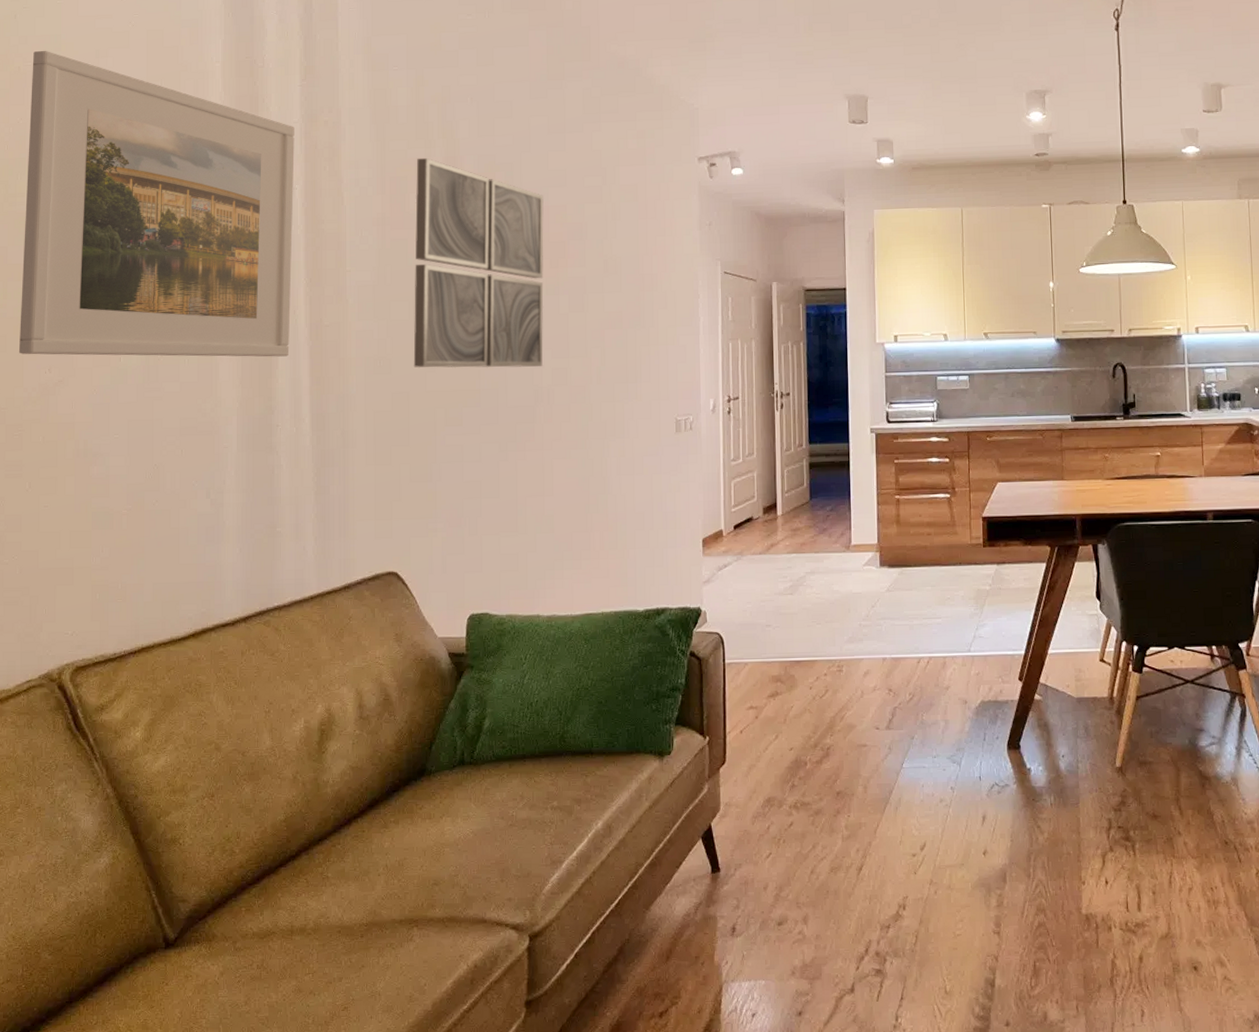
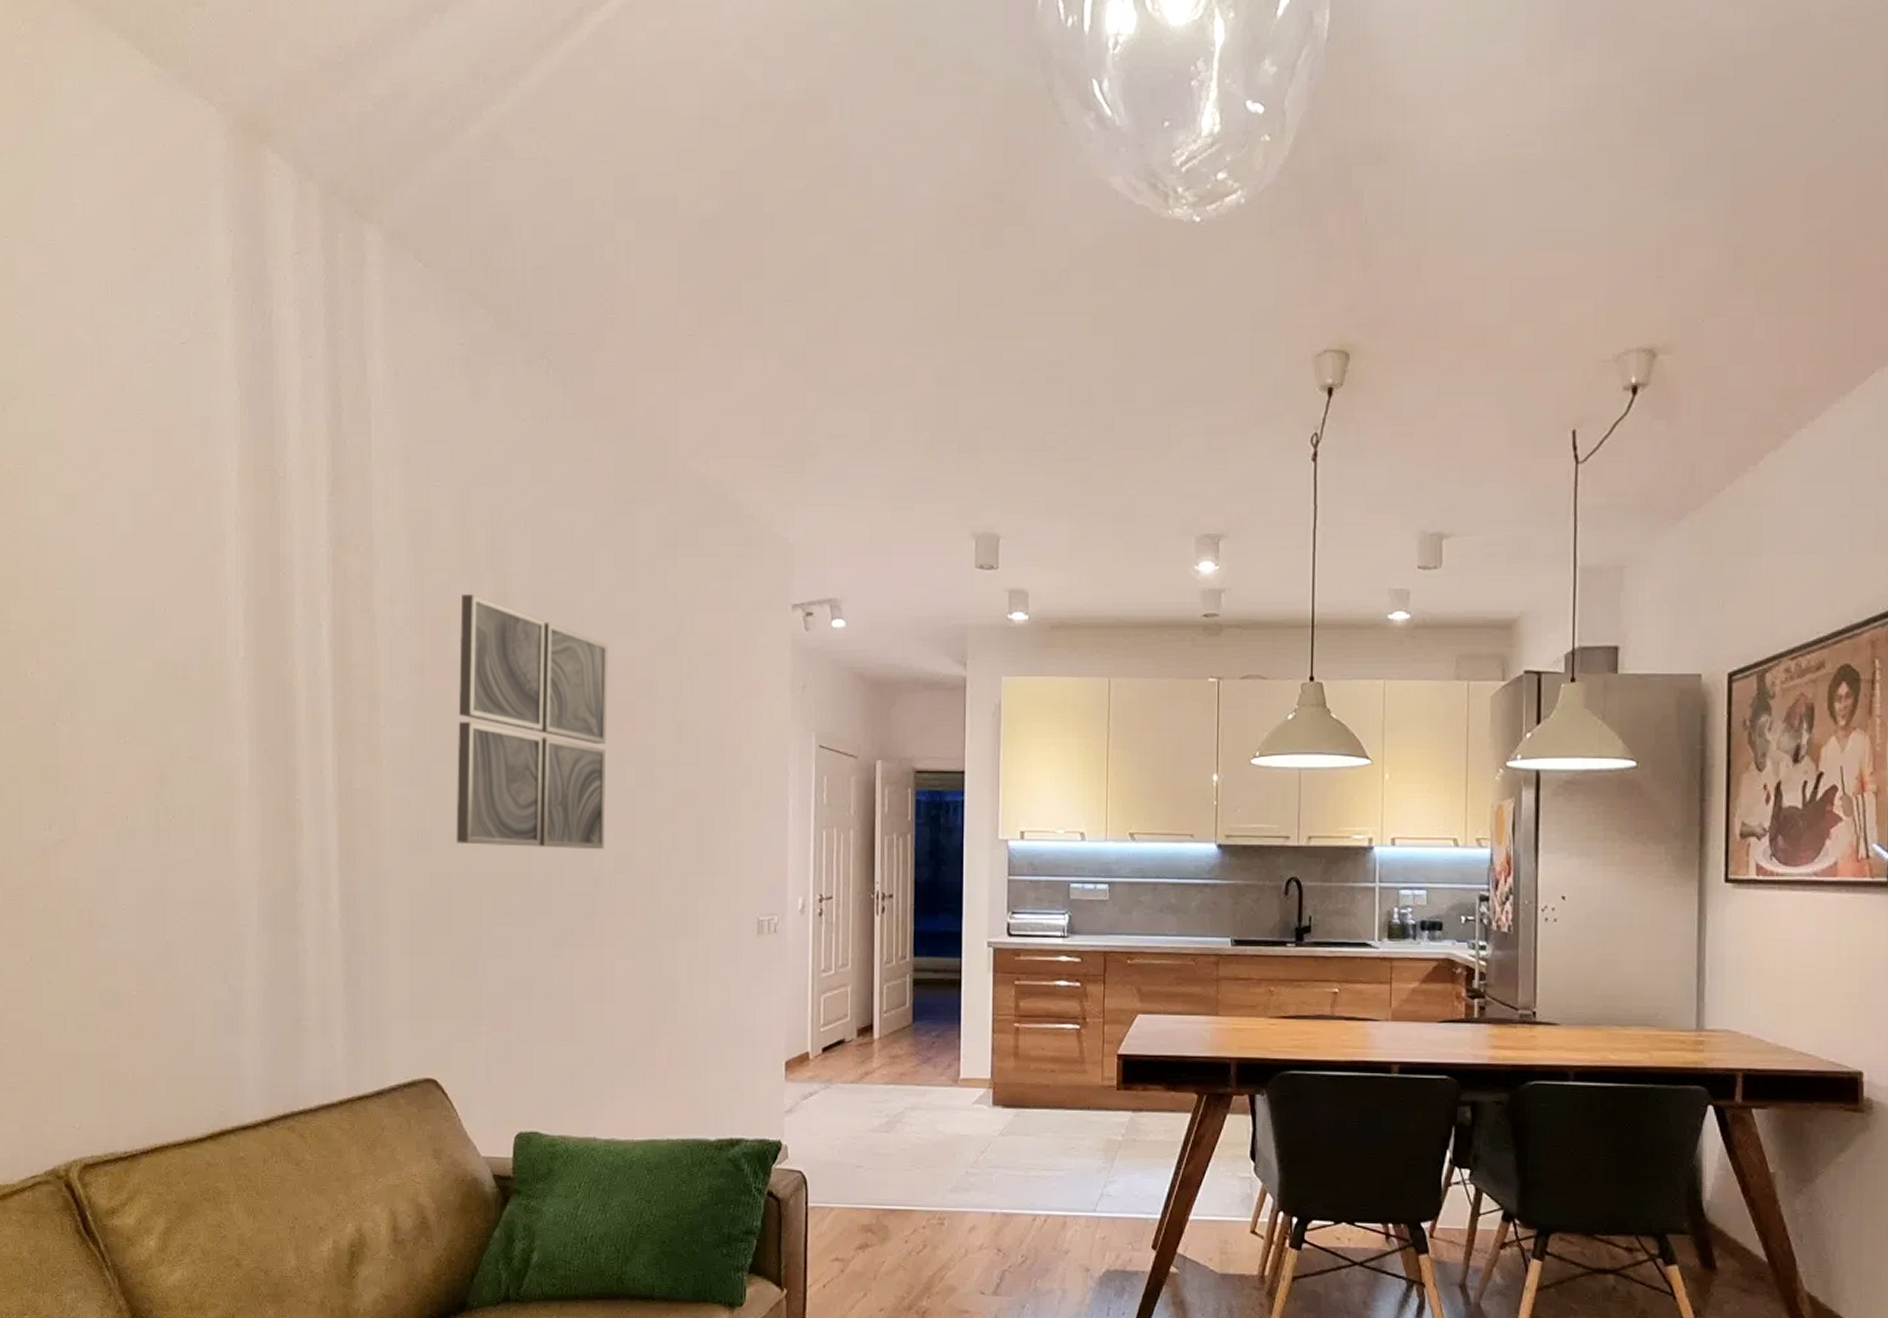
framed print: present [18,50,295,357] -> none [15,450,321,824]

